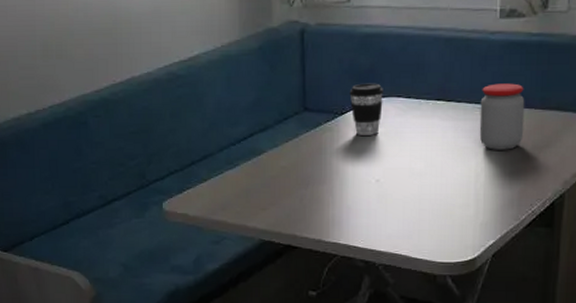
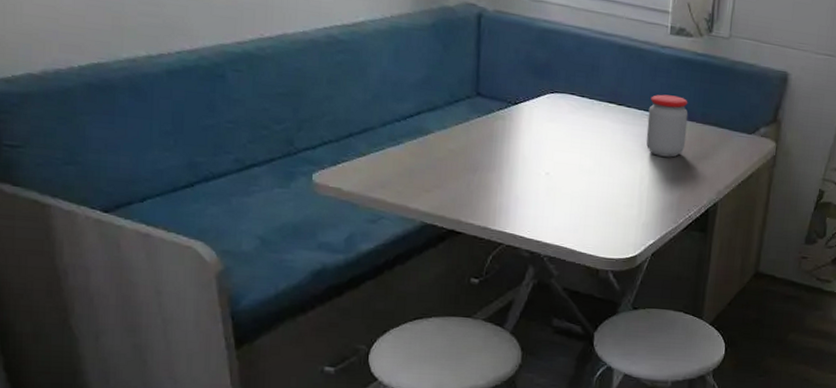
coffee cup: present [349,83,383,135] -> none [524,76,558,129]

